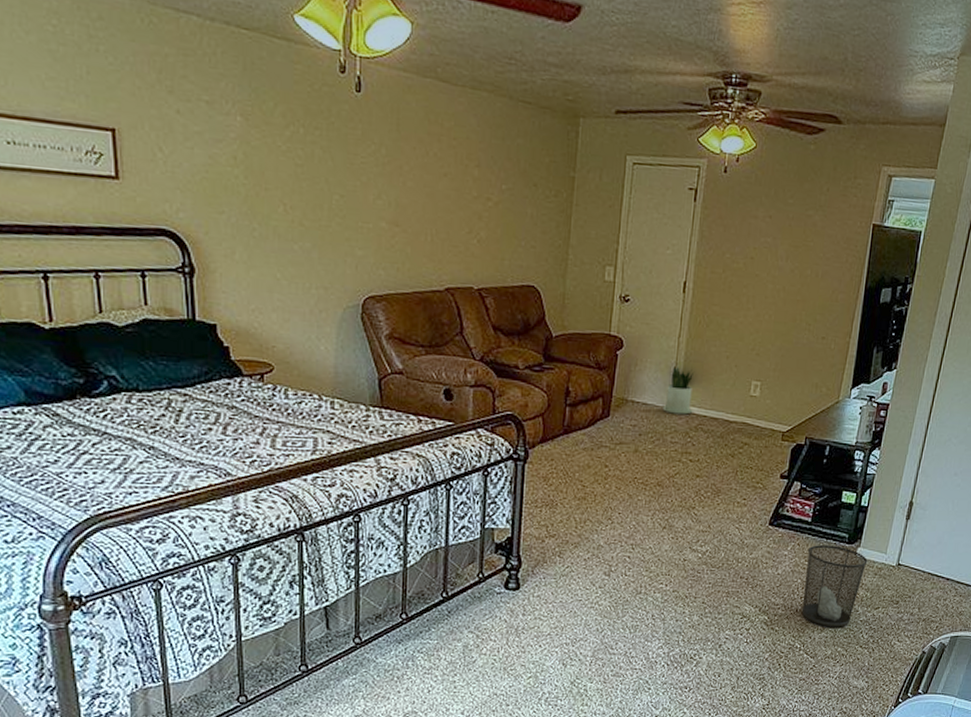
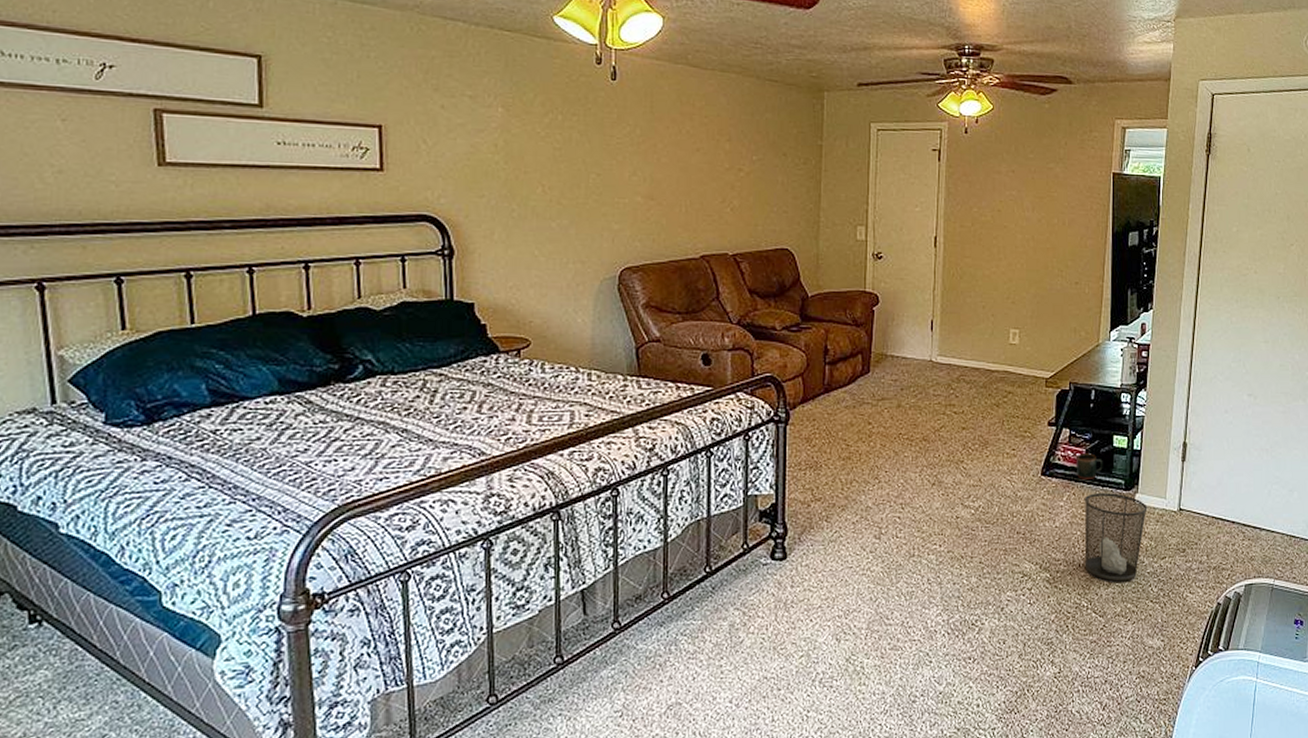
planter: present [663,367,695,415] -> none [923,319,954,366]
mug: none [803,507,830,532] -> present [1077,453,1103,479]

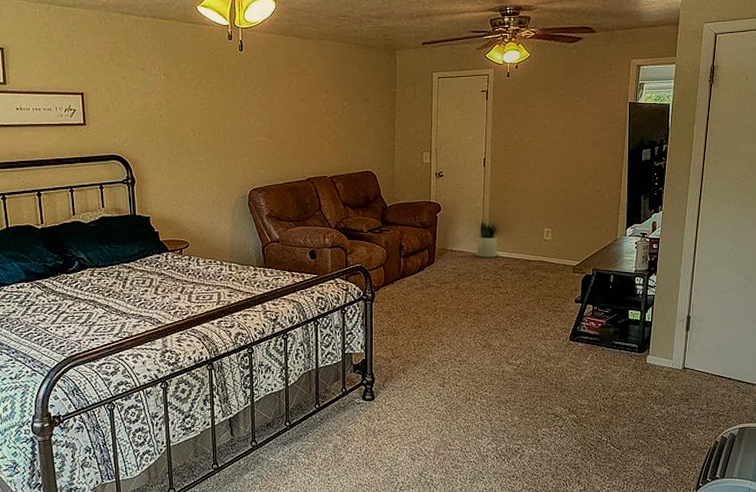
planter: none [923,319,954,366] -> present [475,222,500,258]
waste bin: present [1084,493,1148,582] -> none [604,355,657,423]

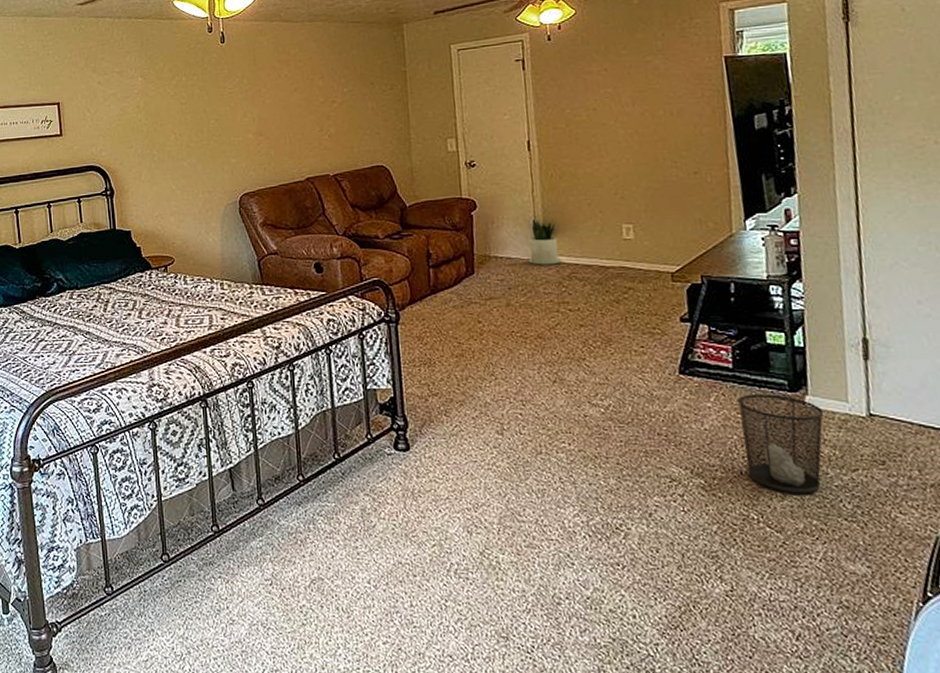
mug: present [598,324,620,344] -> none [721,351,757,379]
waste bin: none [604,355,657,423] -> present [736,394,824,495]

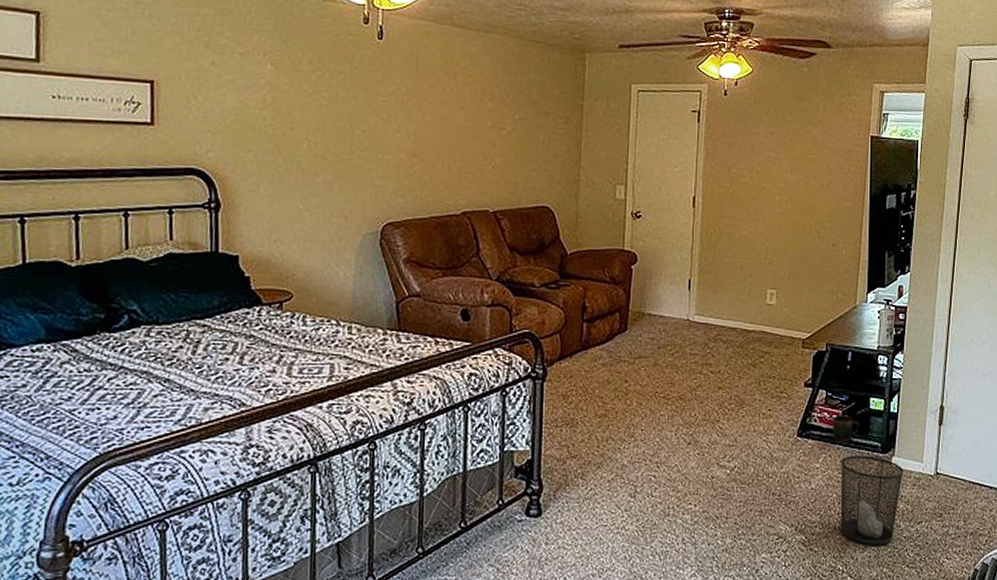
planter: present [529,220,563,265] -> none [680,279,711,326]
mug: none [721,351,757,379] -> present [833,415,859,441]

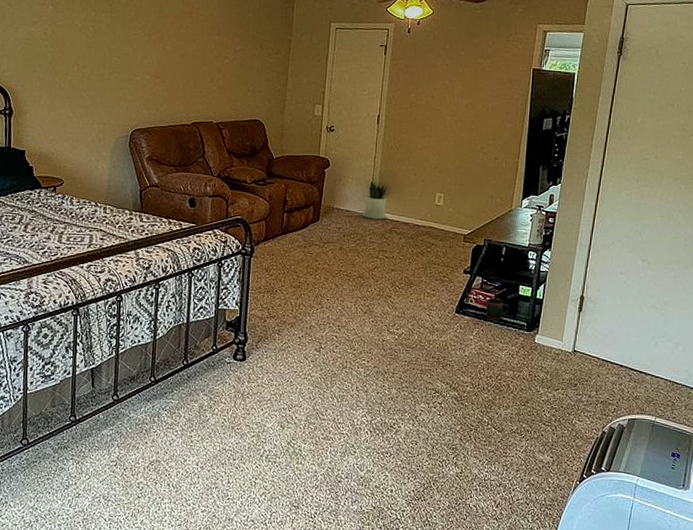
planter: none [680,279,711,326] -> present [362,182,388,220]
waste bin: present [840,455,904,546] -> none [488,331,546,406]

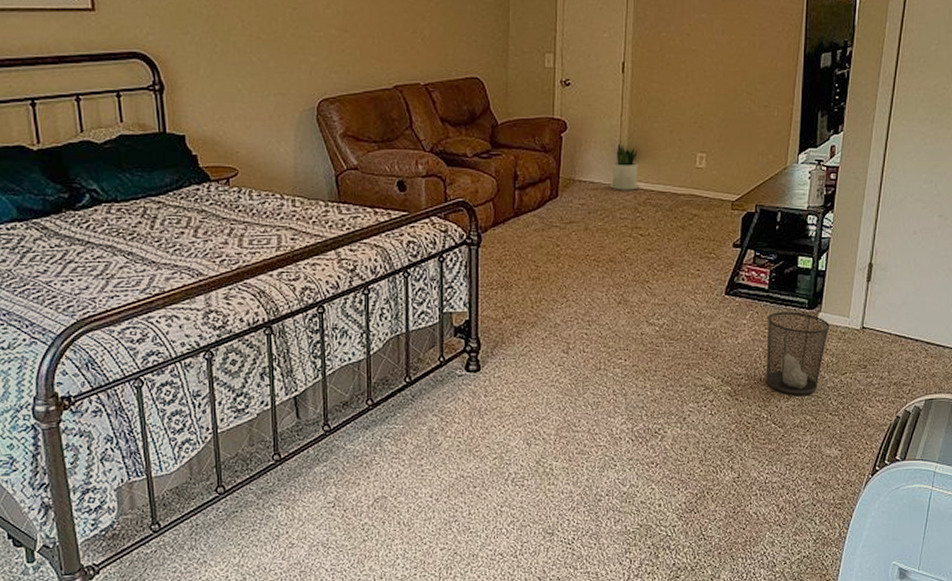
mug: present [486,298,509,320] -> none [760,274,787,299]
waste bin: none [488,331,546,406] -> present [765,312,830,396]

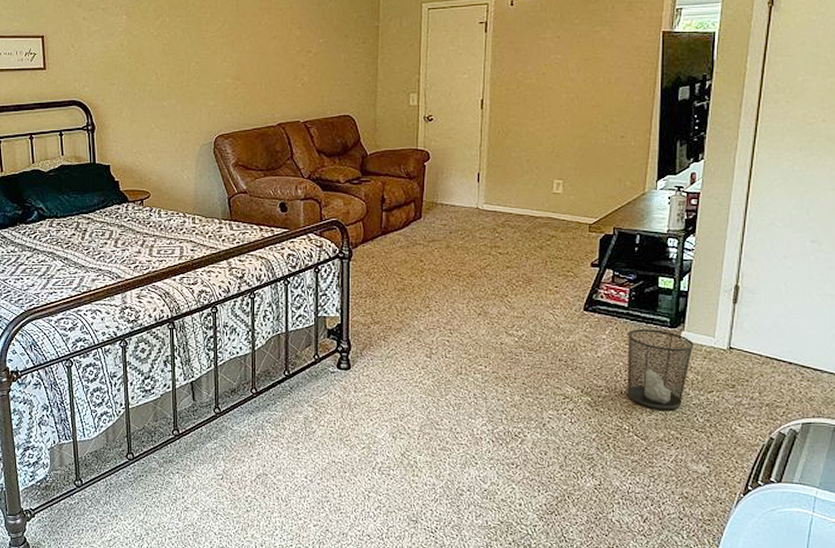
planter: present [610,145,640,190] -> none [470,172,499,213]

